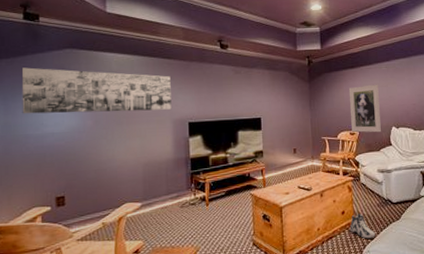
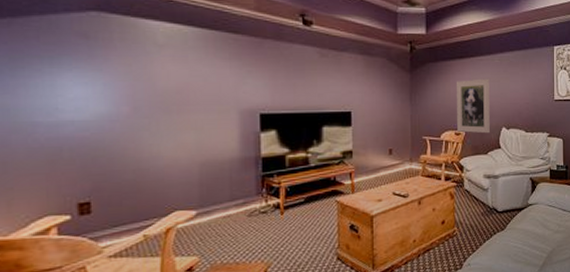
wall art: present [21,67,172,114] -> none [24,32,238,98]
sneaker: present [349,213,376,239] -> none [449,223,478,251]

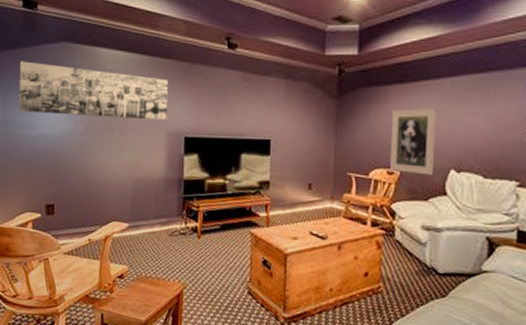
wall art: none [24,32,238,98] -> present [18,61,168,121]

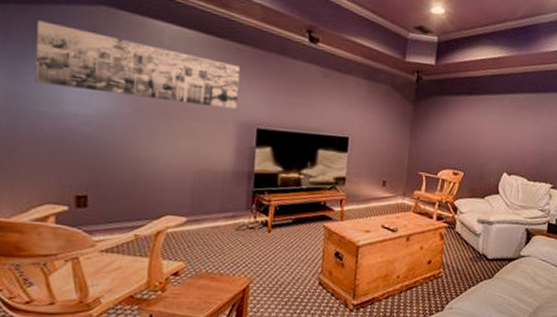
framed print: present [390,108,436,176] -> none [456,118,496,177]

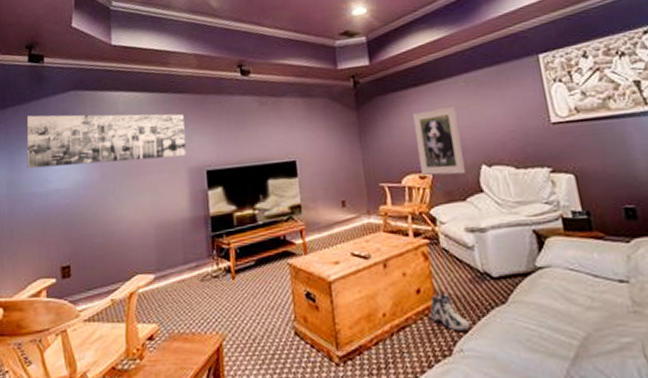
sneaker: none [434,266,463,295] -> present [429,293,471,331]
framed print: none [456,118,496,177] -> present [412,106,465,175]

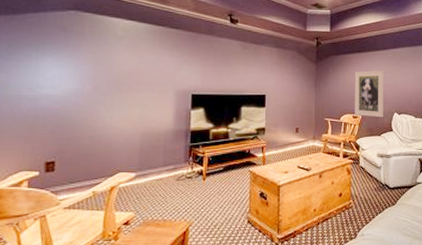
wall art: present [26,113,186,169] -> none [17,26,177,81]
sneaker: present [429,293,471,331] -> none [346,197,371,222]

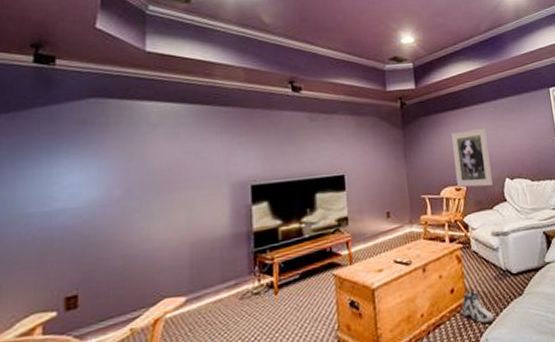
sneaker: none [346,197,371,222] -> present [461,290,495,323]

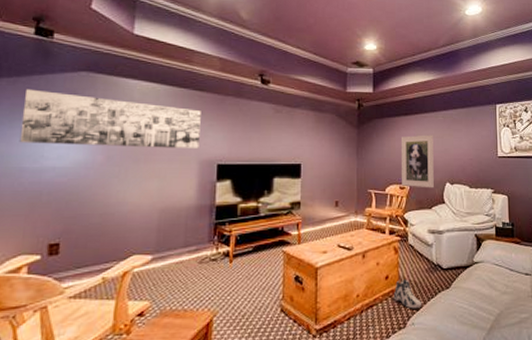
wall art: none [23,123,229,186] -> present [19,89,201,150]

